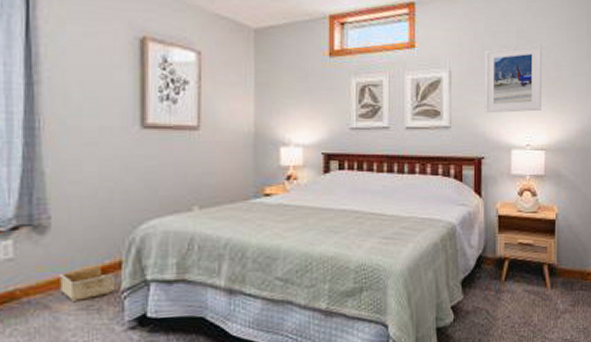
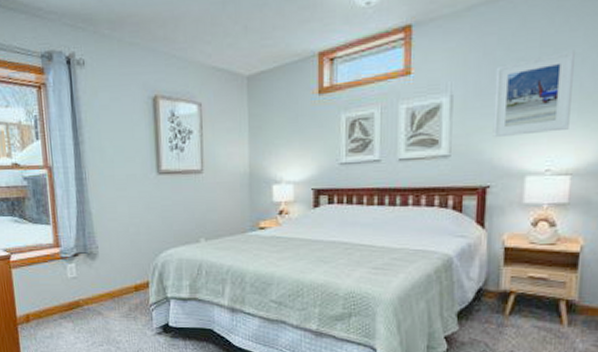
storage bin: present [60,266,116,301] -> none [107,285,146,310]

